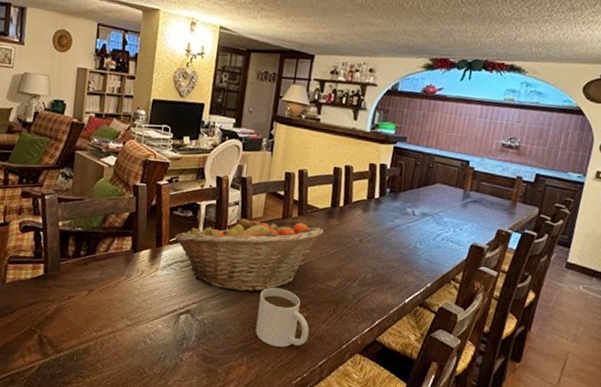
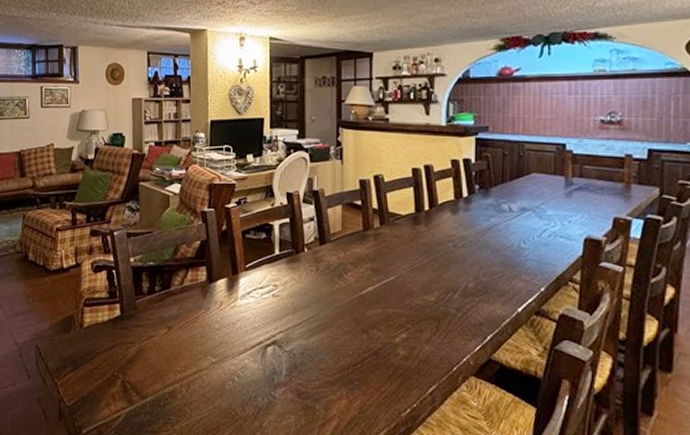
fruit basket: present [174,215,324,293] -> none [250,232,412,316]
mug: present [255,287,309,347] -> none [351,307,411,375]

